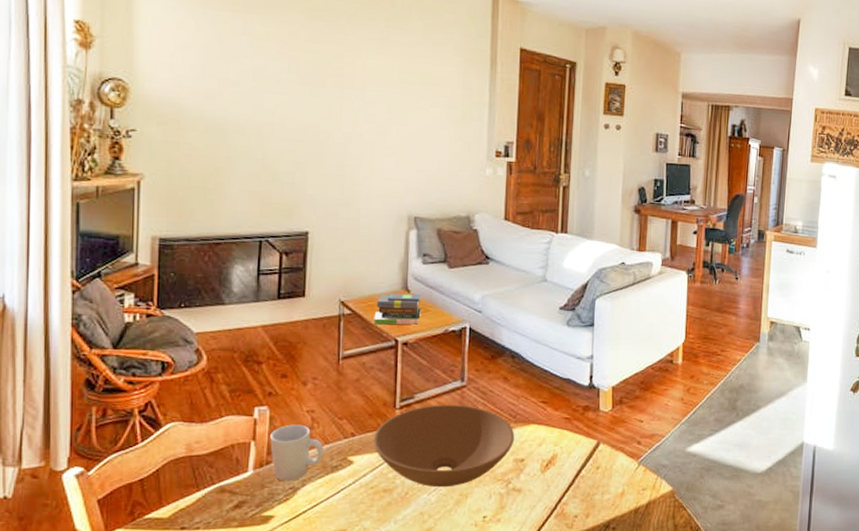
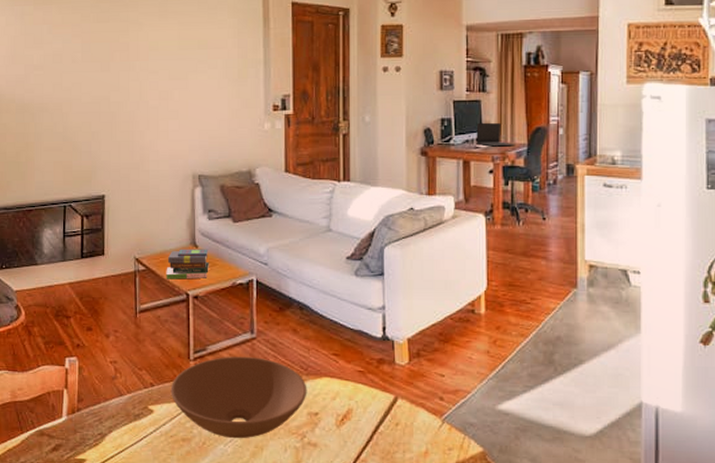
mug: present [270,424,324,481] -> none [80,374,127,428]
laptop: none [684,186,717,211] -> present [476,122,515,147]

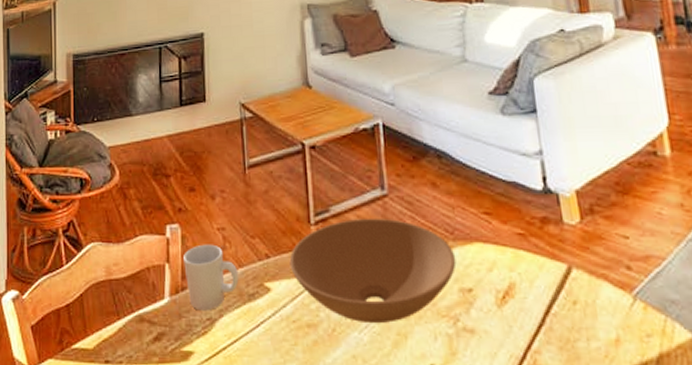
mug: none [80,374,127,428] -> present [183,244,239,311]
books: present [166,249,210,280] -> none [276,89,327,127]

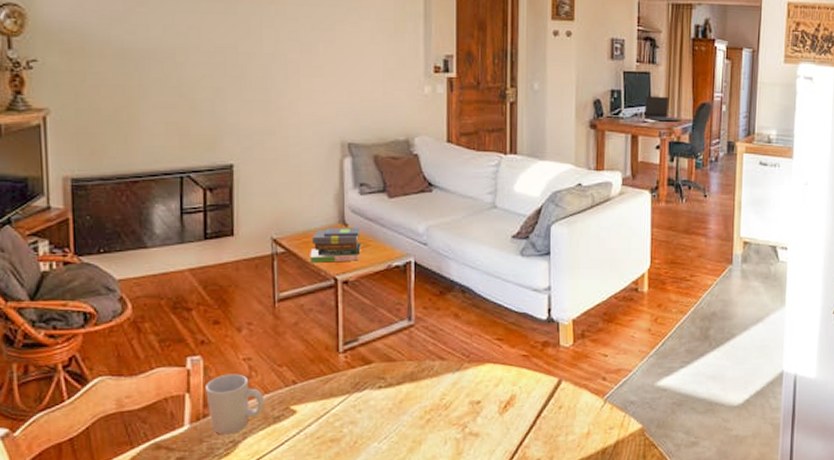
books: none [276,89,327,127] -> present [310,227,362,263]
bowl: present [289,218,457,324] -> none [316,345,469,435]

